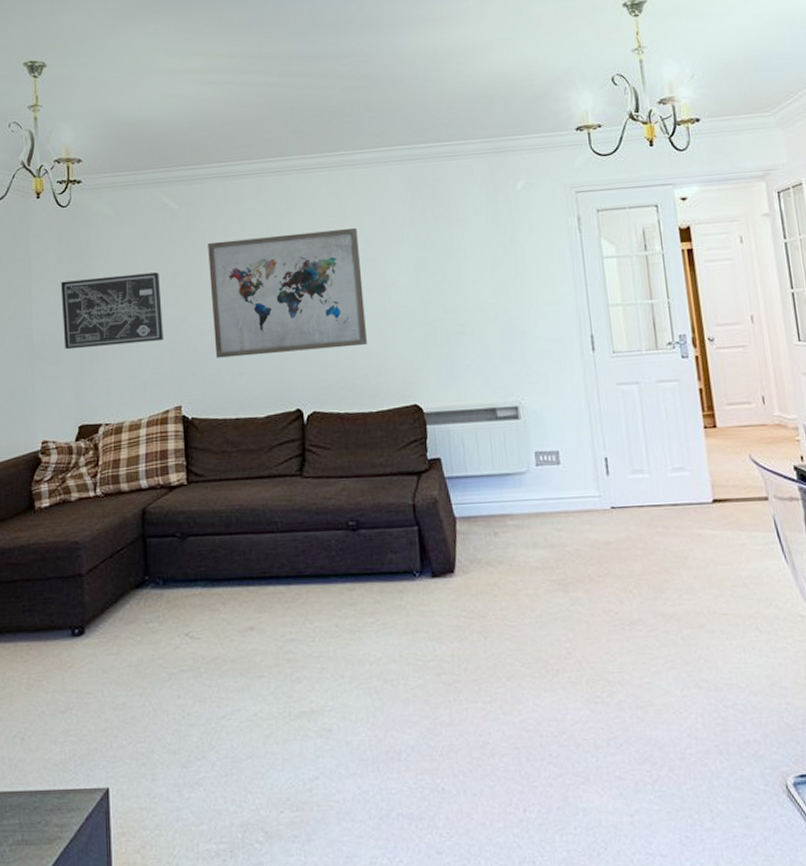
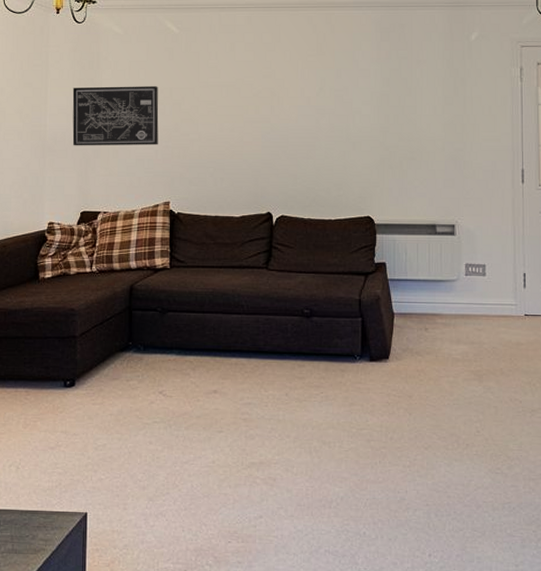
wall art: present [208,227,367,358] -> none [201,61,332,164]

